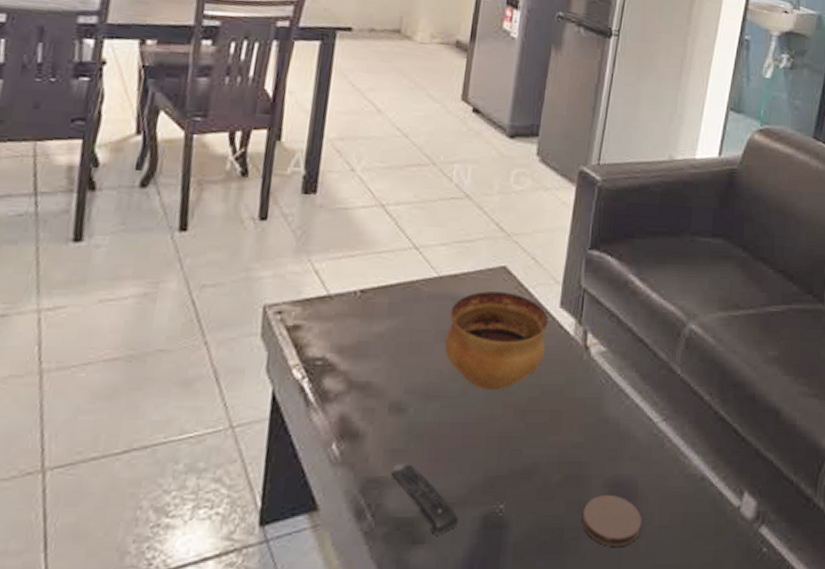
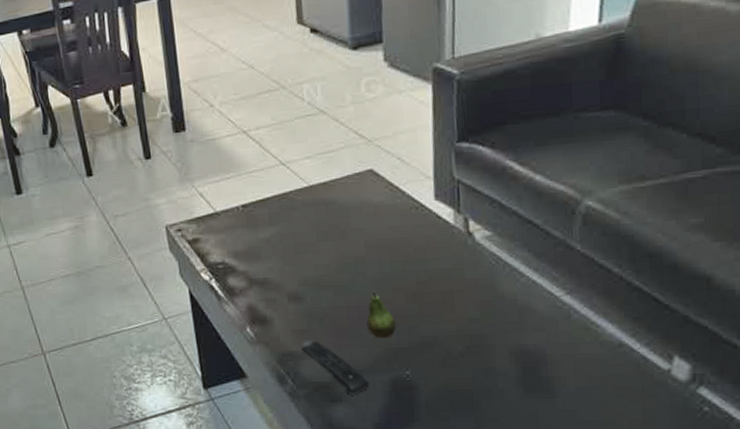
bowl: present [444,291,549,391] -> none [326,192,427,279]
fruit: none [468,406,500,464] -> present [366,291,397,339]
coaster: present [582,494,642,546] -> none [491,361,556,405]

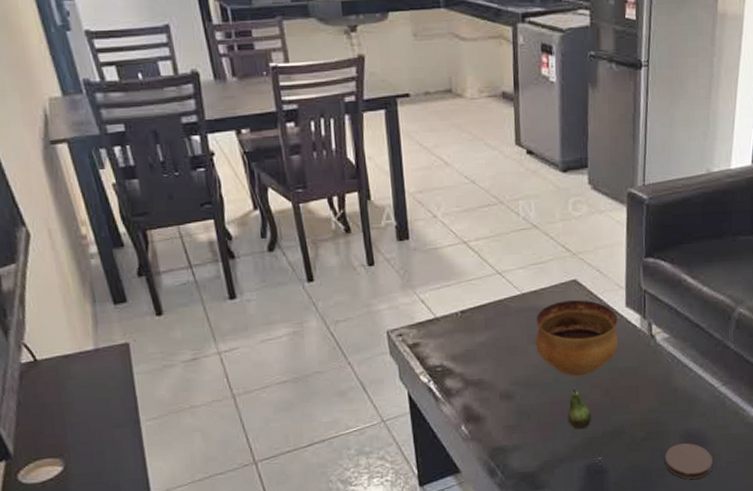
remote control: present [302,341,370,395] -> none [511,435,569,482]
bowl: none [326,192,427,279] -> present [535,300,619,377]
coaster: none [491,361,556,405] -> present [665,443,713,479]

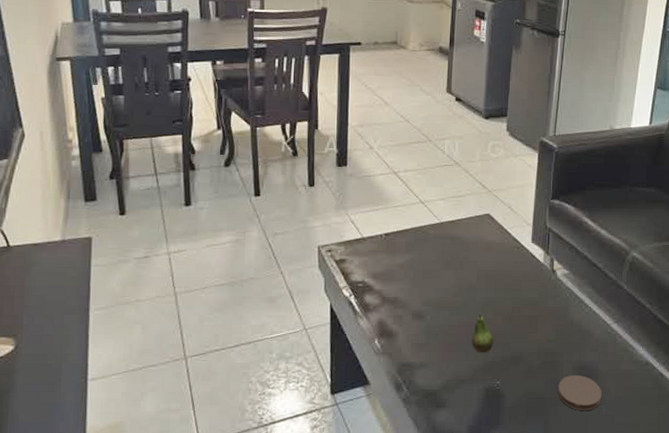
bowl: present [535,300,619,377] -> none [449,232,524,303]

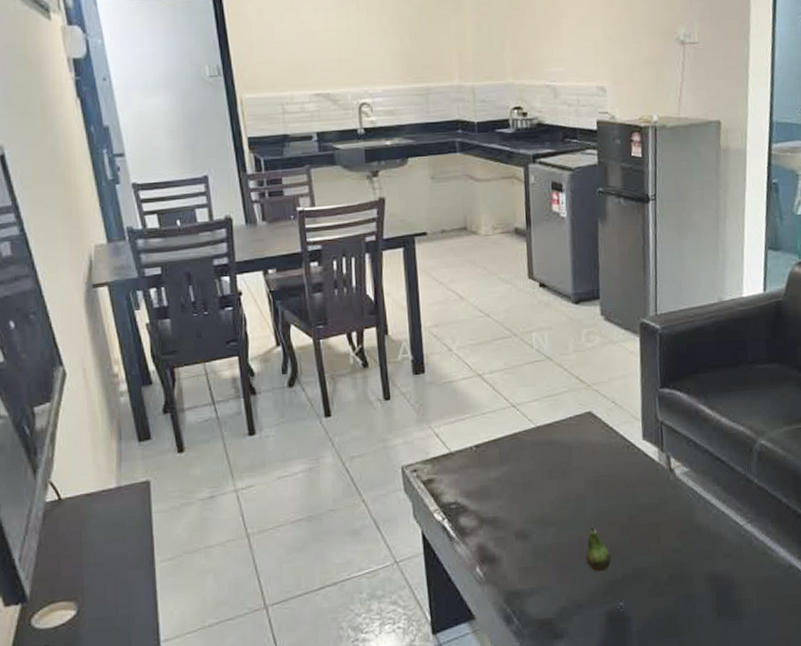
coaster: present [558,374,602,410] -> none [690,586,743,628]

